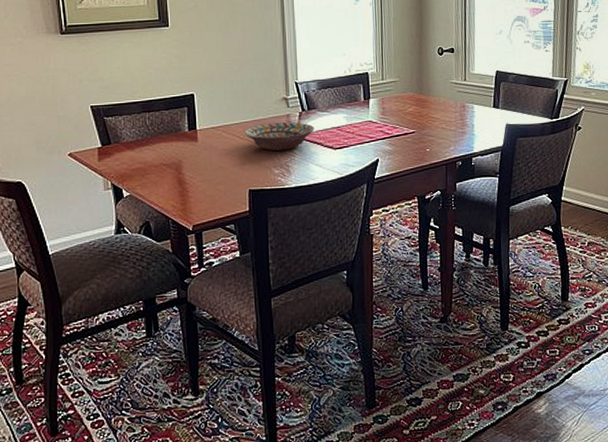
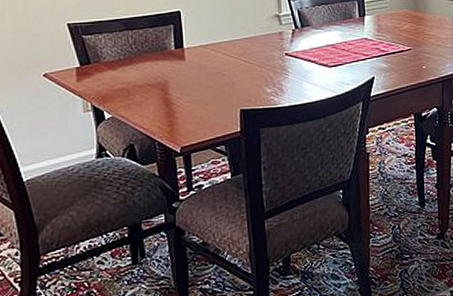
decorative bowl: present [244,122,314,151] -> none [234,40,308,69]

